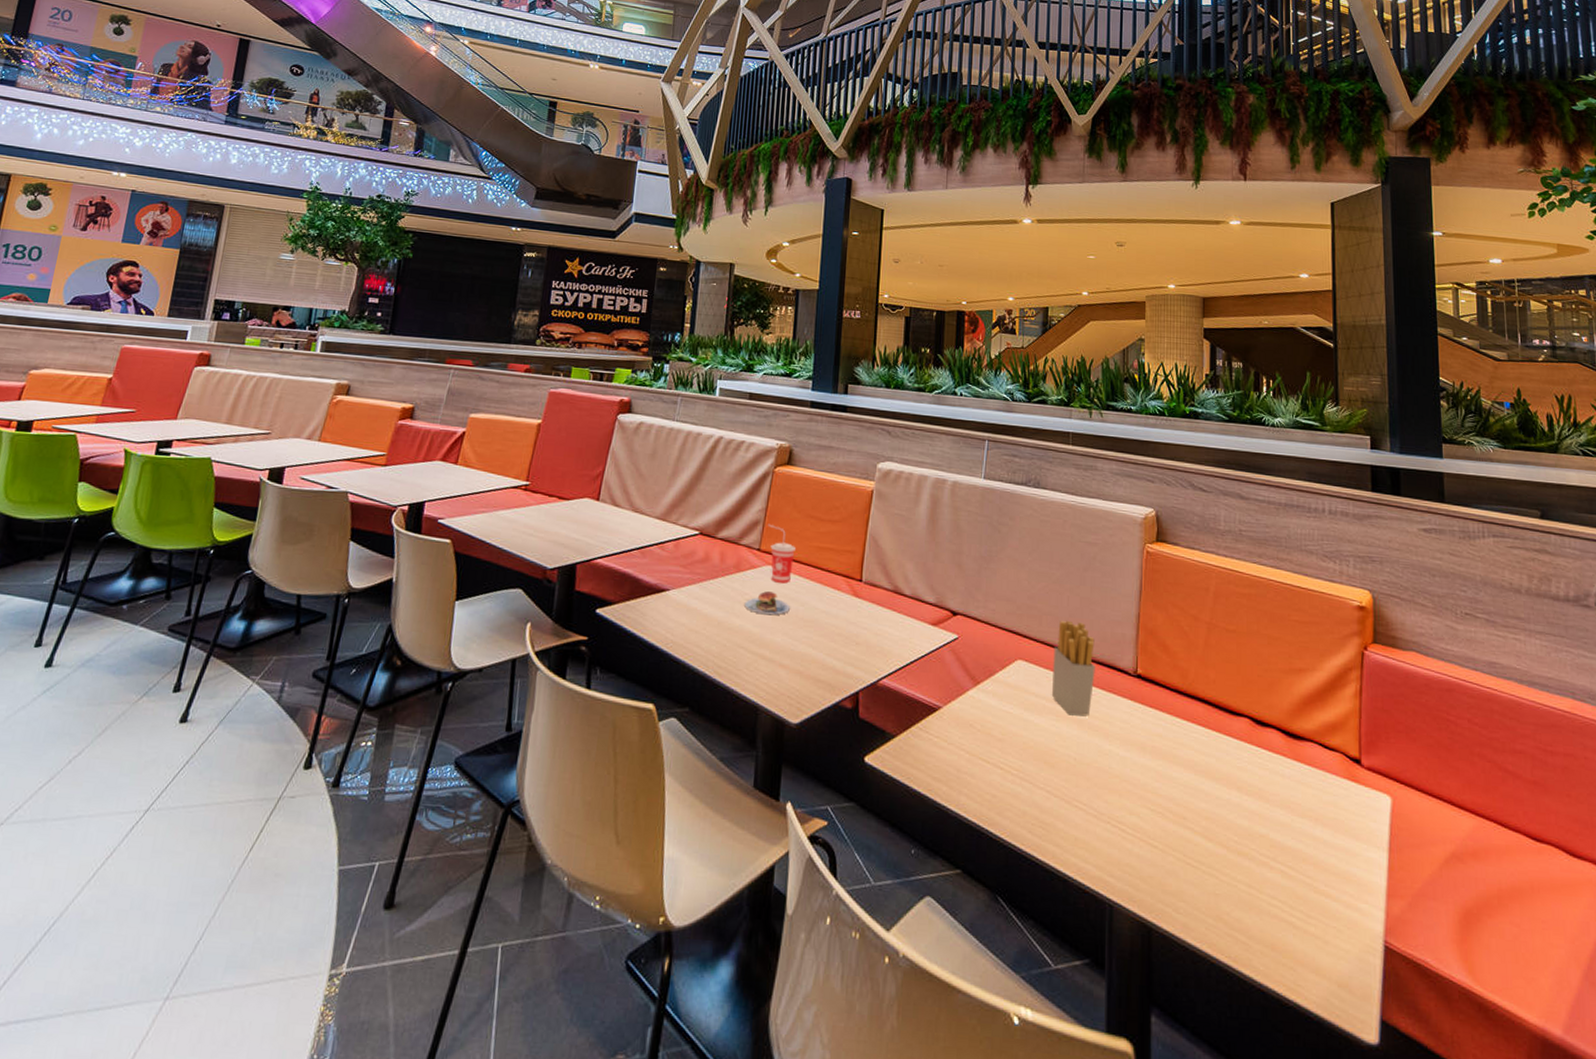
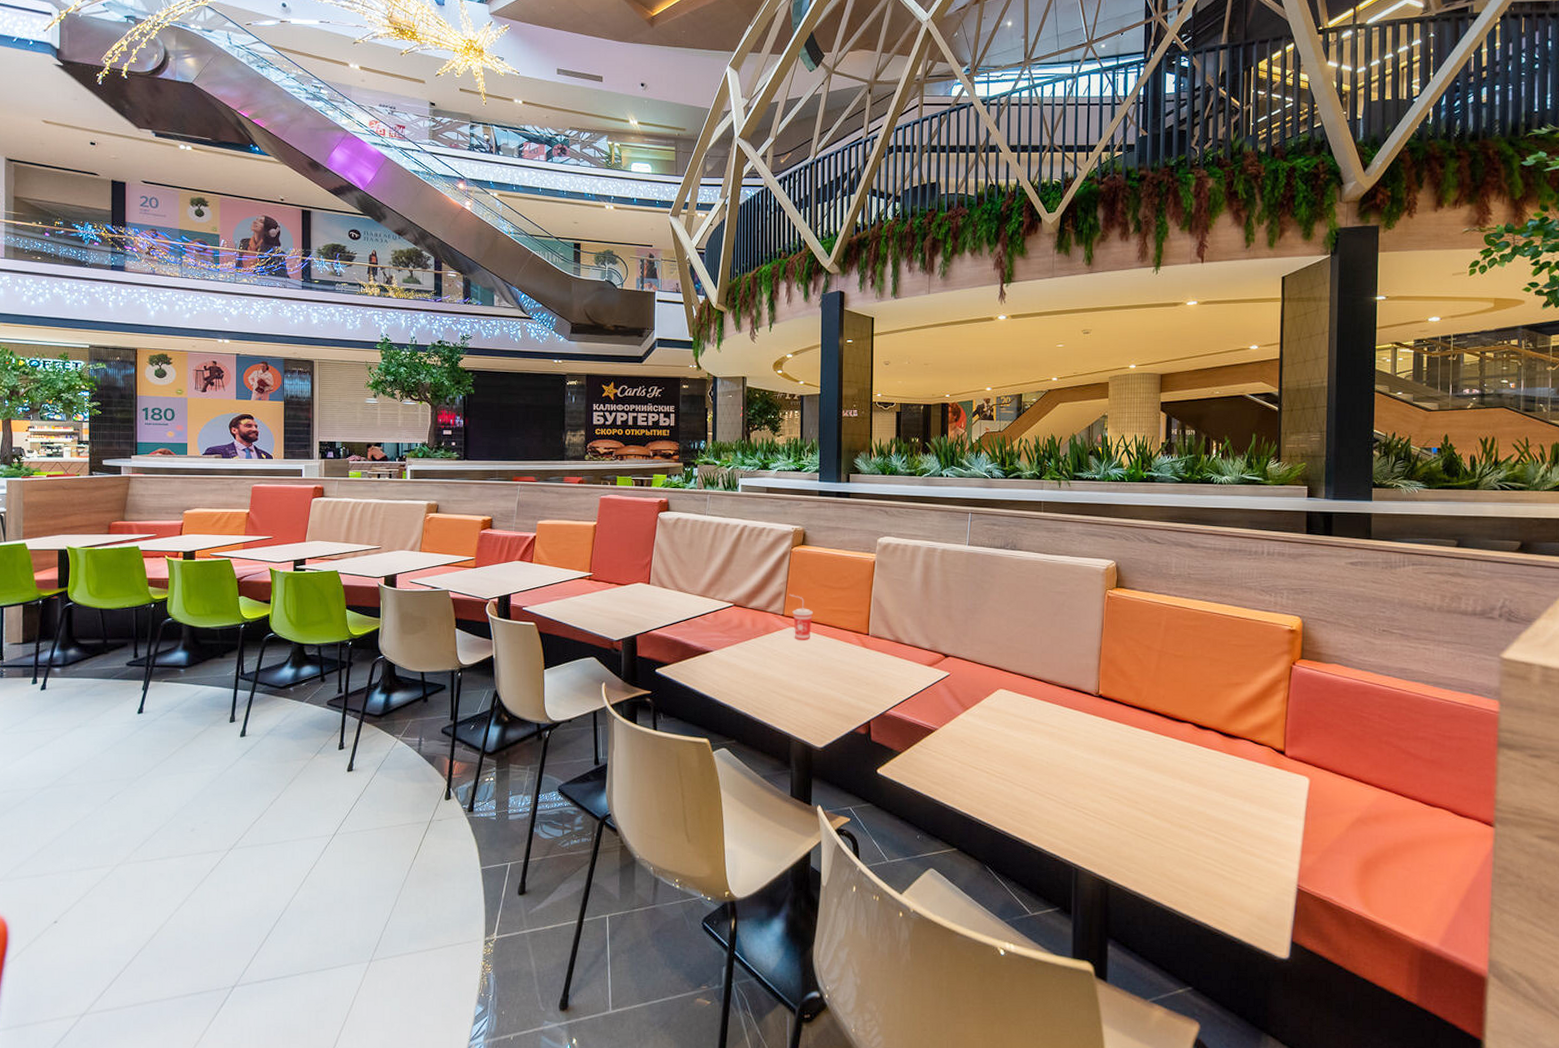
hamburger: present [744,591,790,616] -> none [774,648,811,666]
french fries: present [1051,620,1095,717] -> none [1027,656,1064,730]

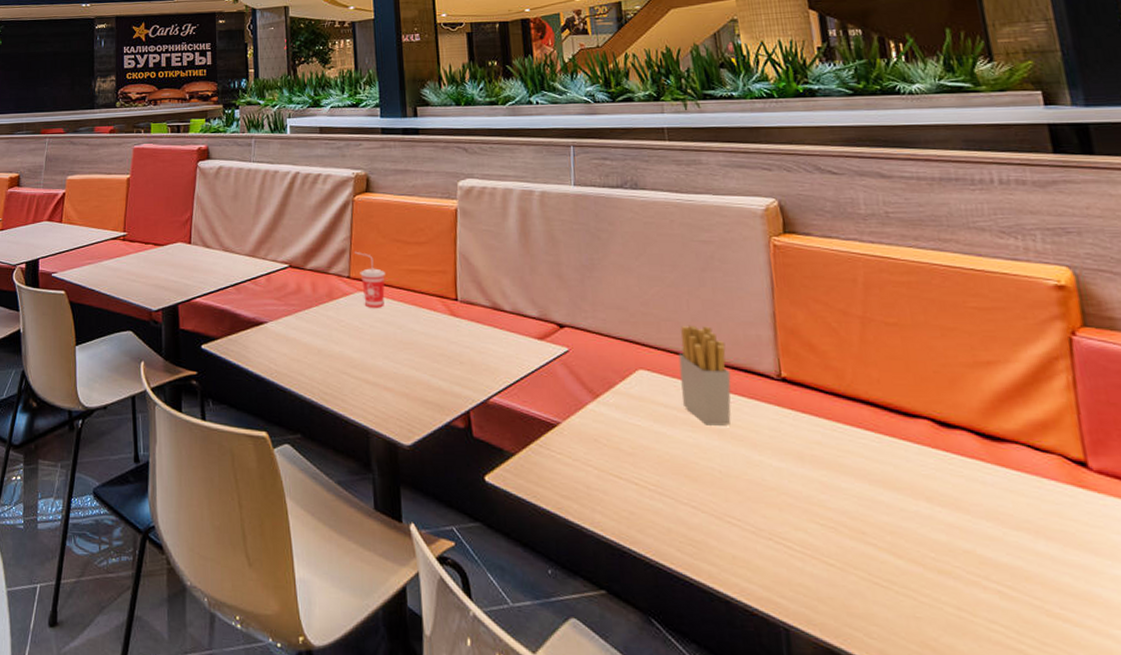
french fries: none [1027,656,1064,730] -> present [678,325,731,426]

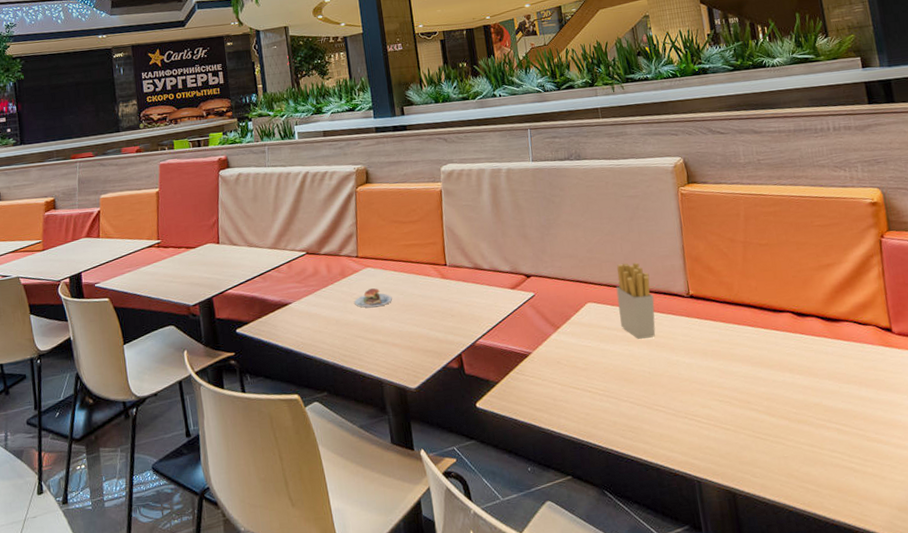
hamburger: none [342,317,387,340] -> present [354,288,392,308]
beverage cup: present [353,251,385,308] -> none [359,234,388,281]

